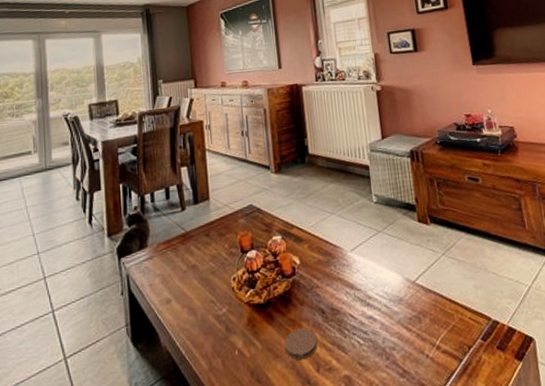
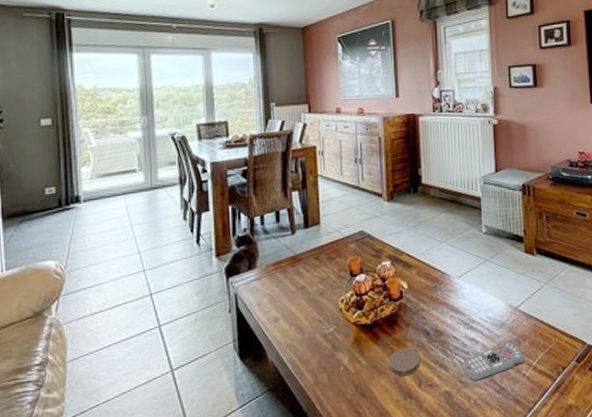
remote control: none [361,319,427,364] -> present [462,342,525,381]

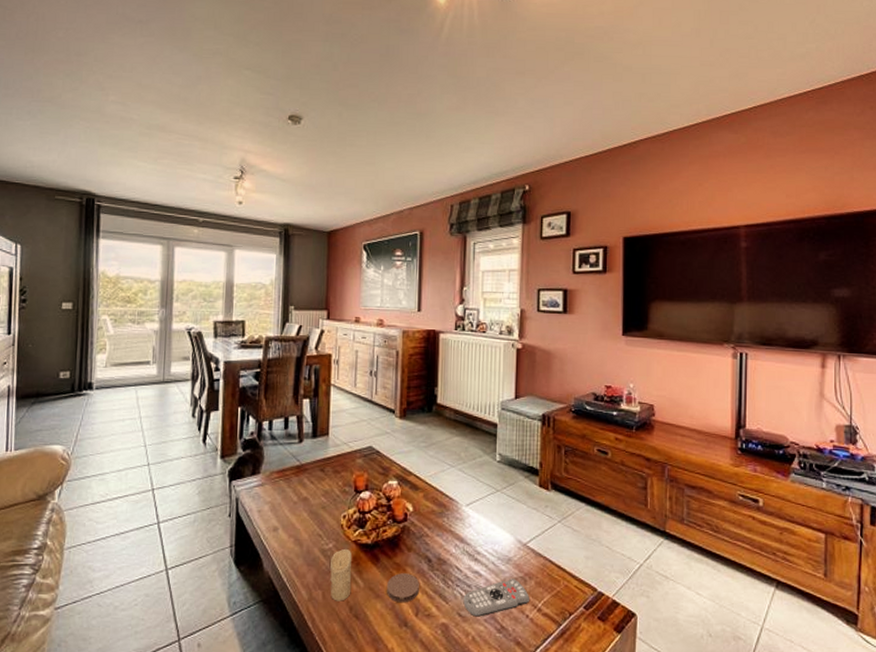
candle: none [333,331,355,382] -> present [330,549,352,601]

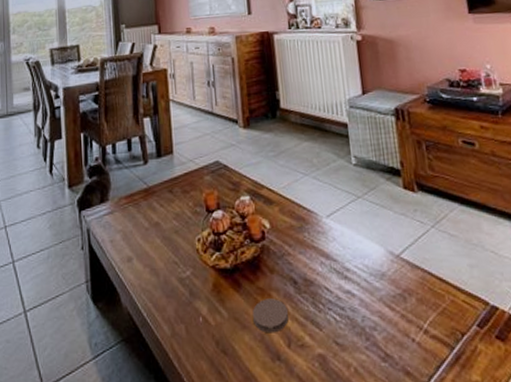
candle: present [330,549,352,601] -> none [190,276,216,336]
remote control: present [463,579,529,617] -> none [338,297,413,344]

